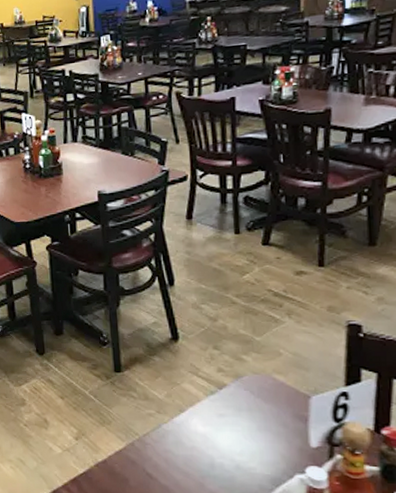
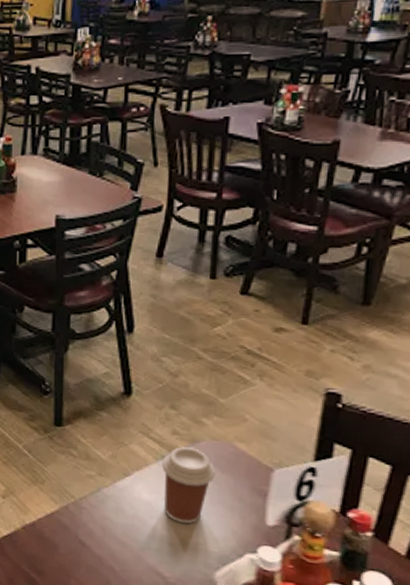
coffee cup: none [212,382,260,452] -> present [162,447,215,524]

